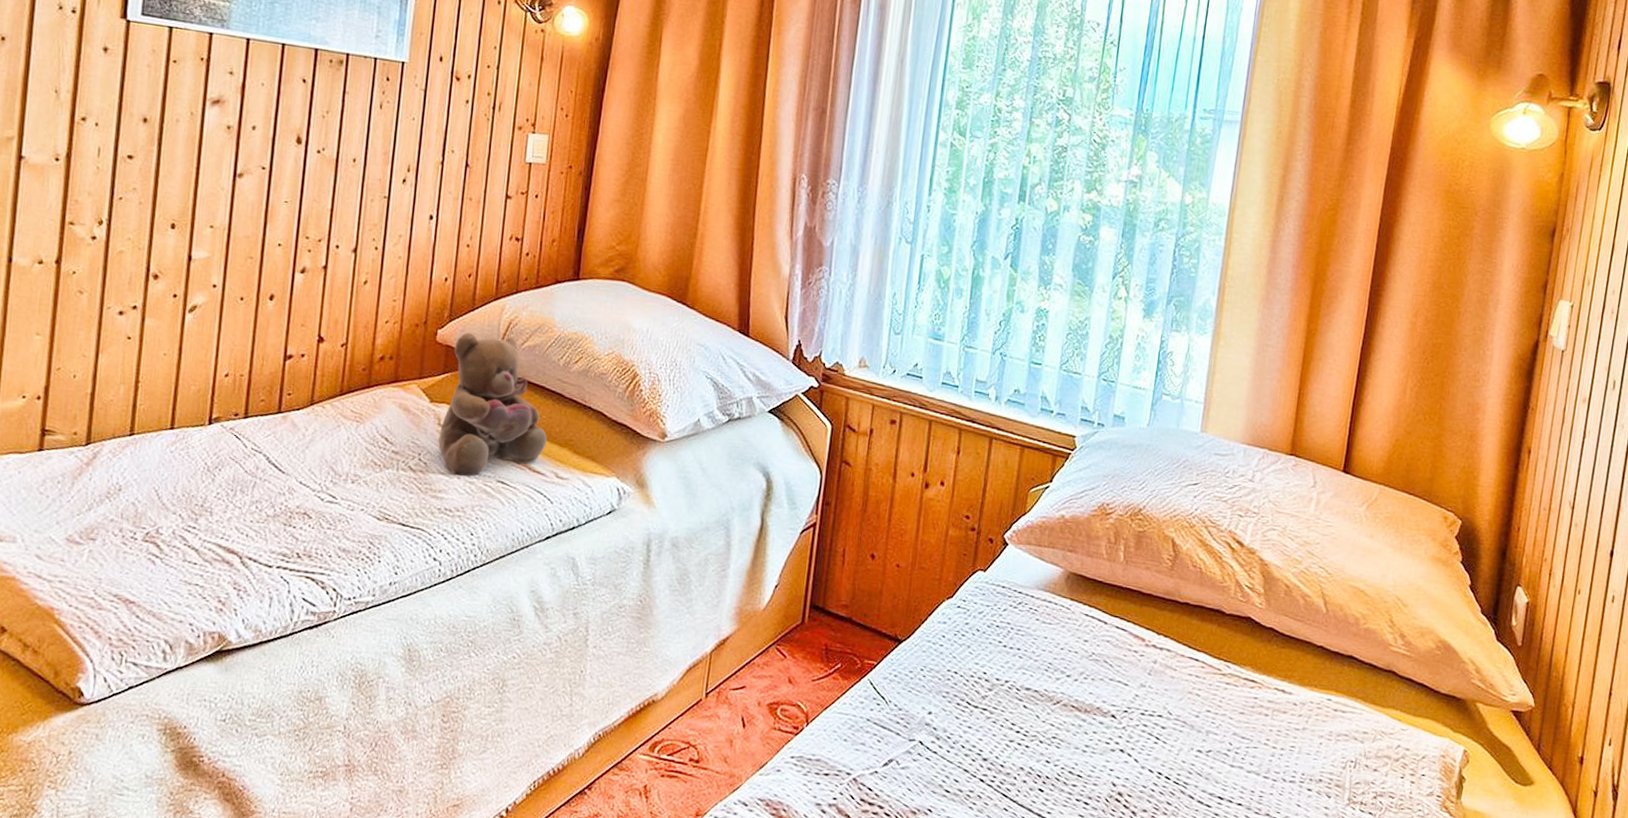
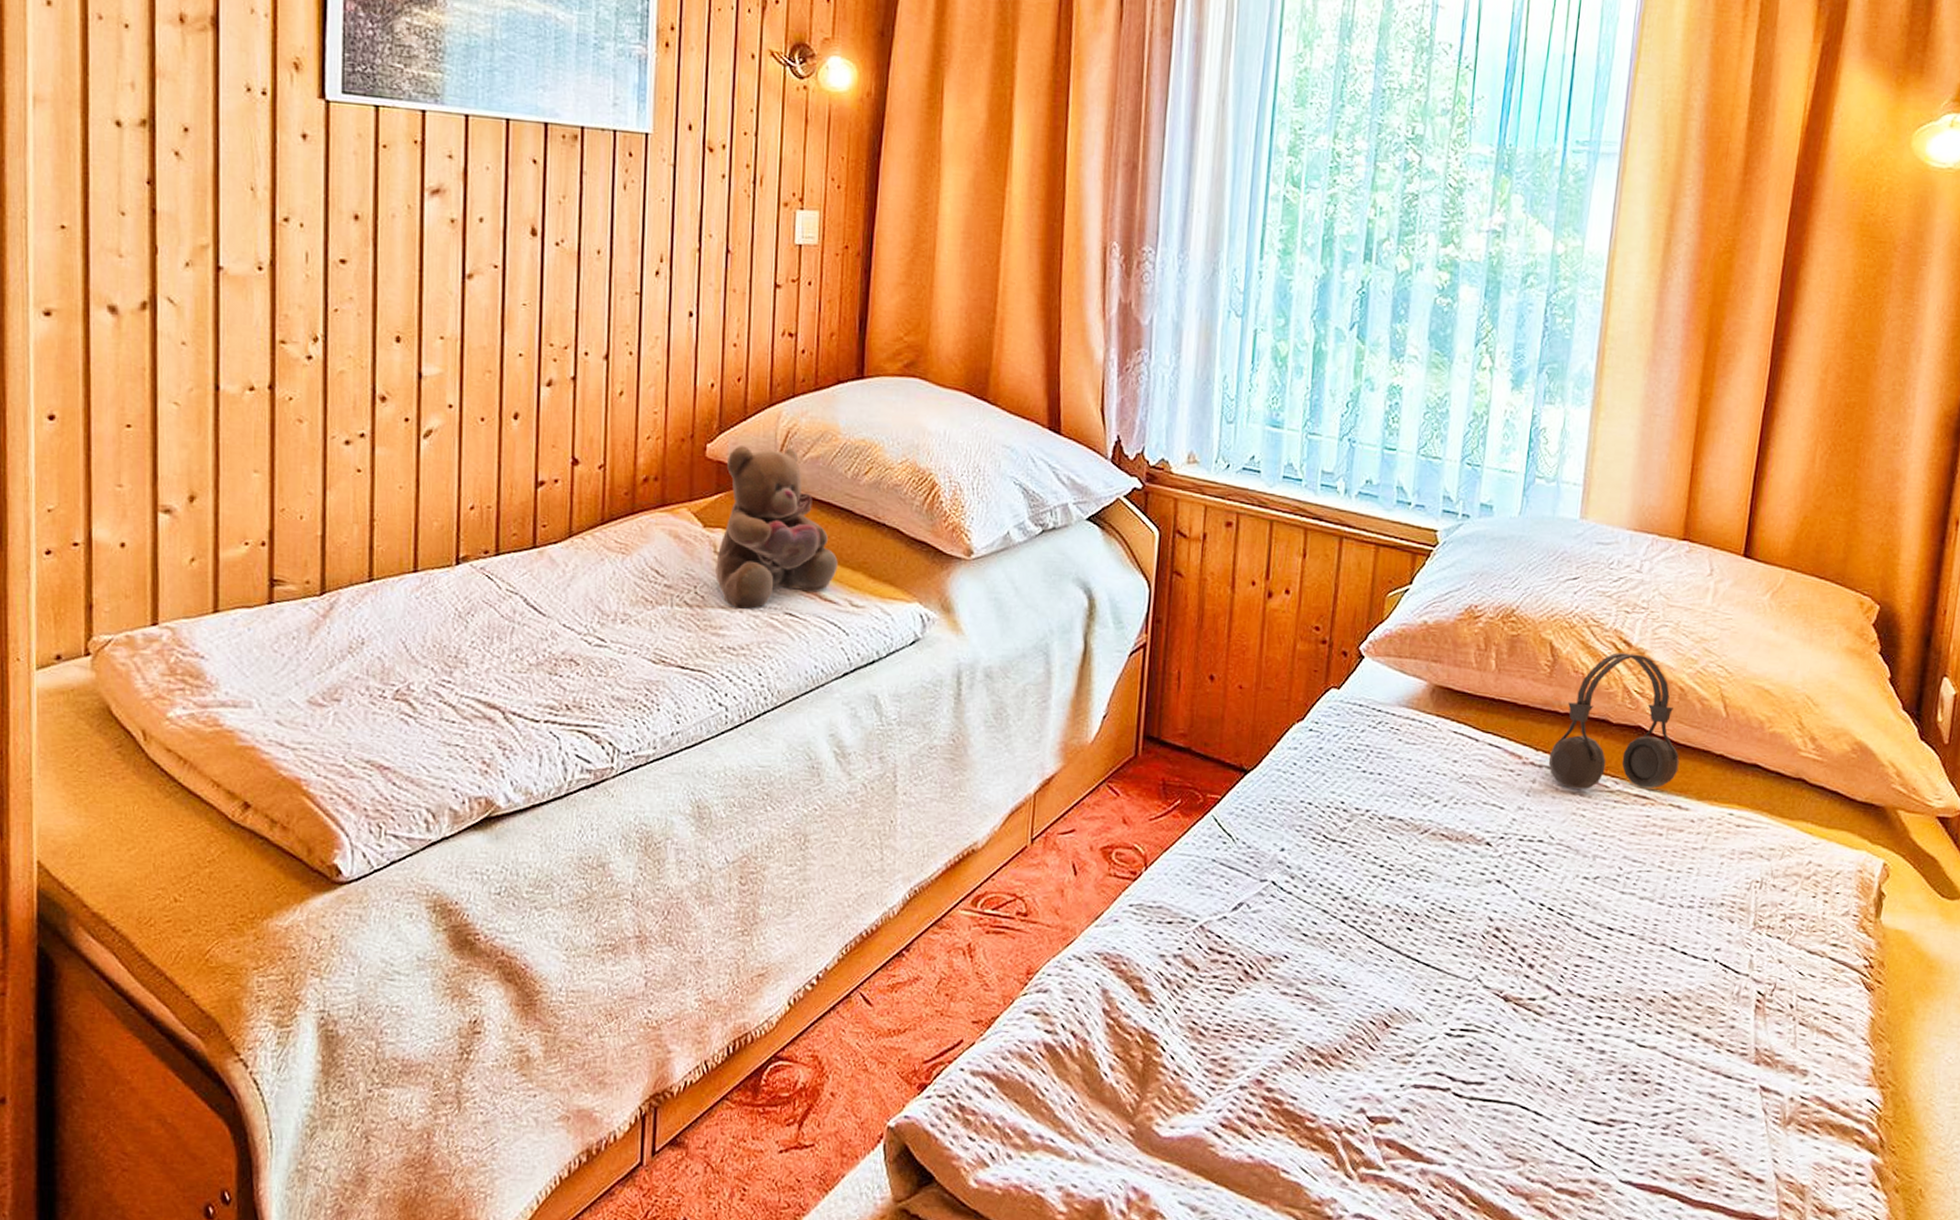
headphones: none [1168,551,1285,674] -> present [1548,652,1680,790]

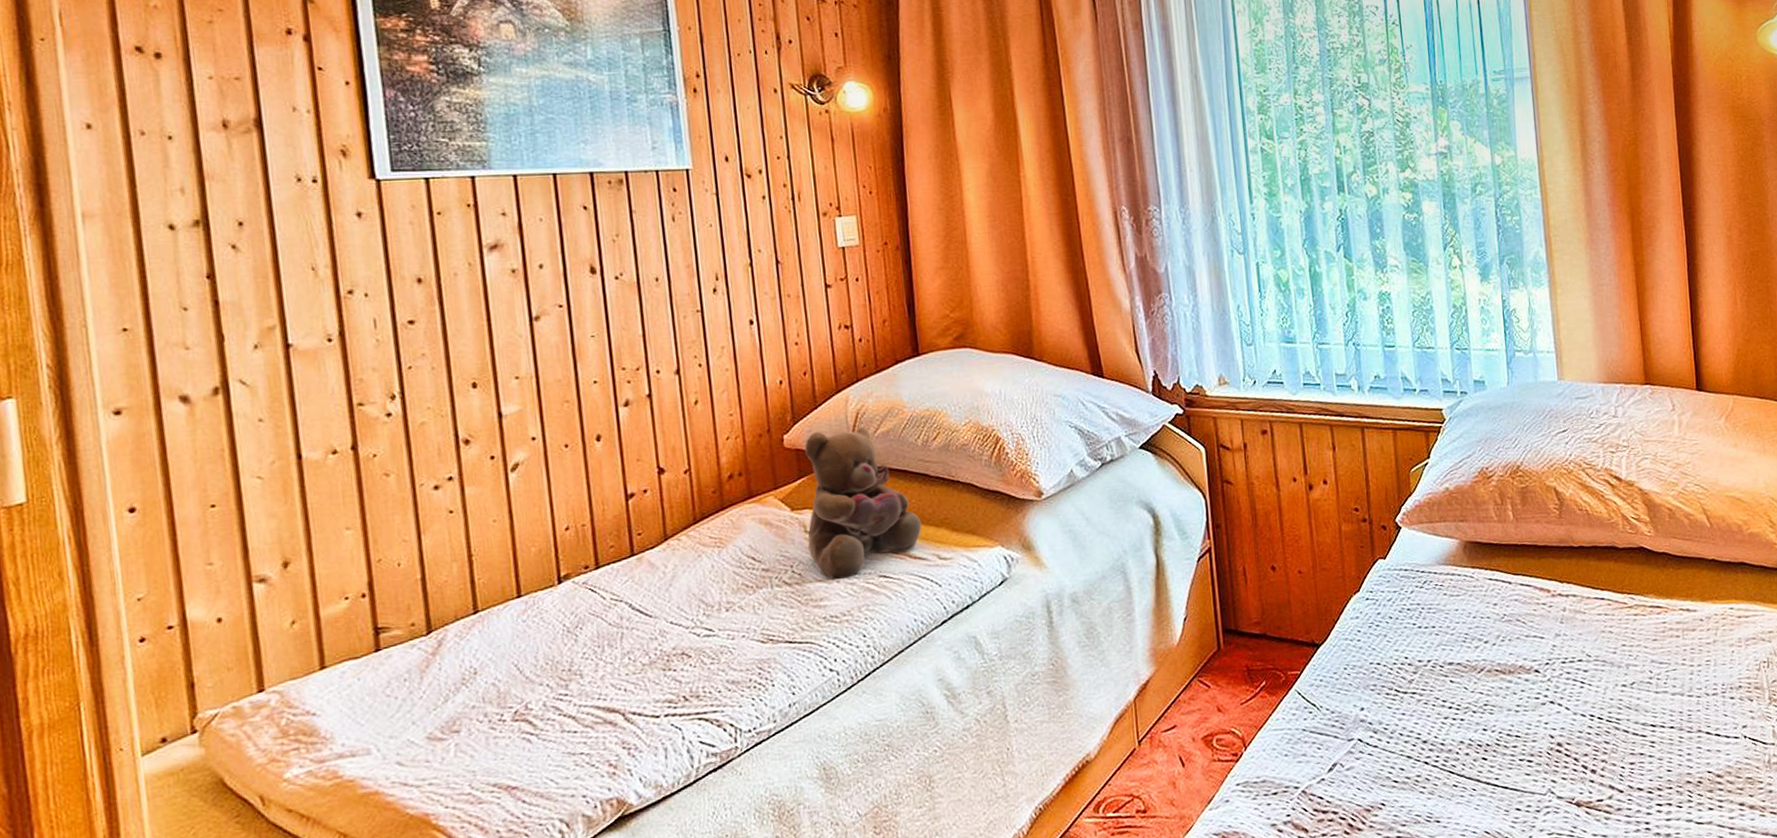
headphones: present [1548,652,1680,790] -> none [1572,486,1681,611]

